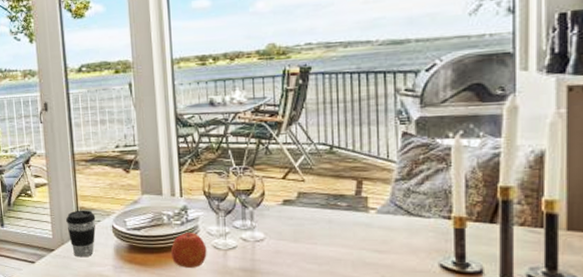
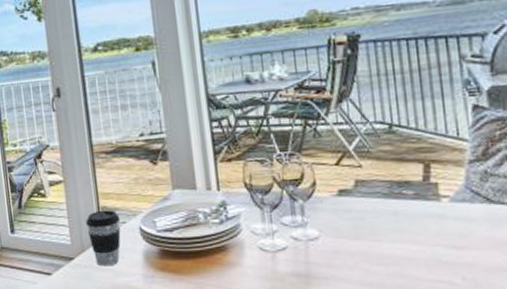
apple: present [170,230,207,268] -> none [209,230,253,274]

